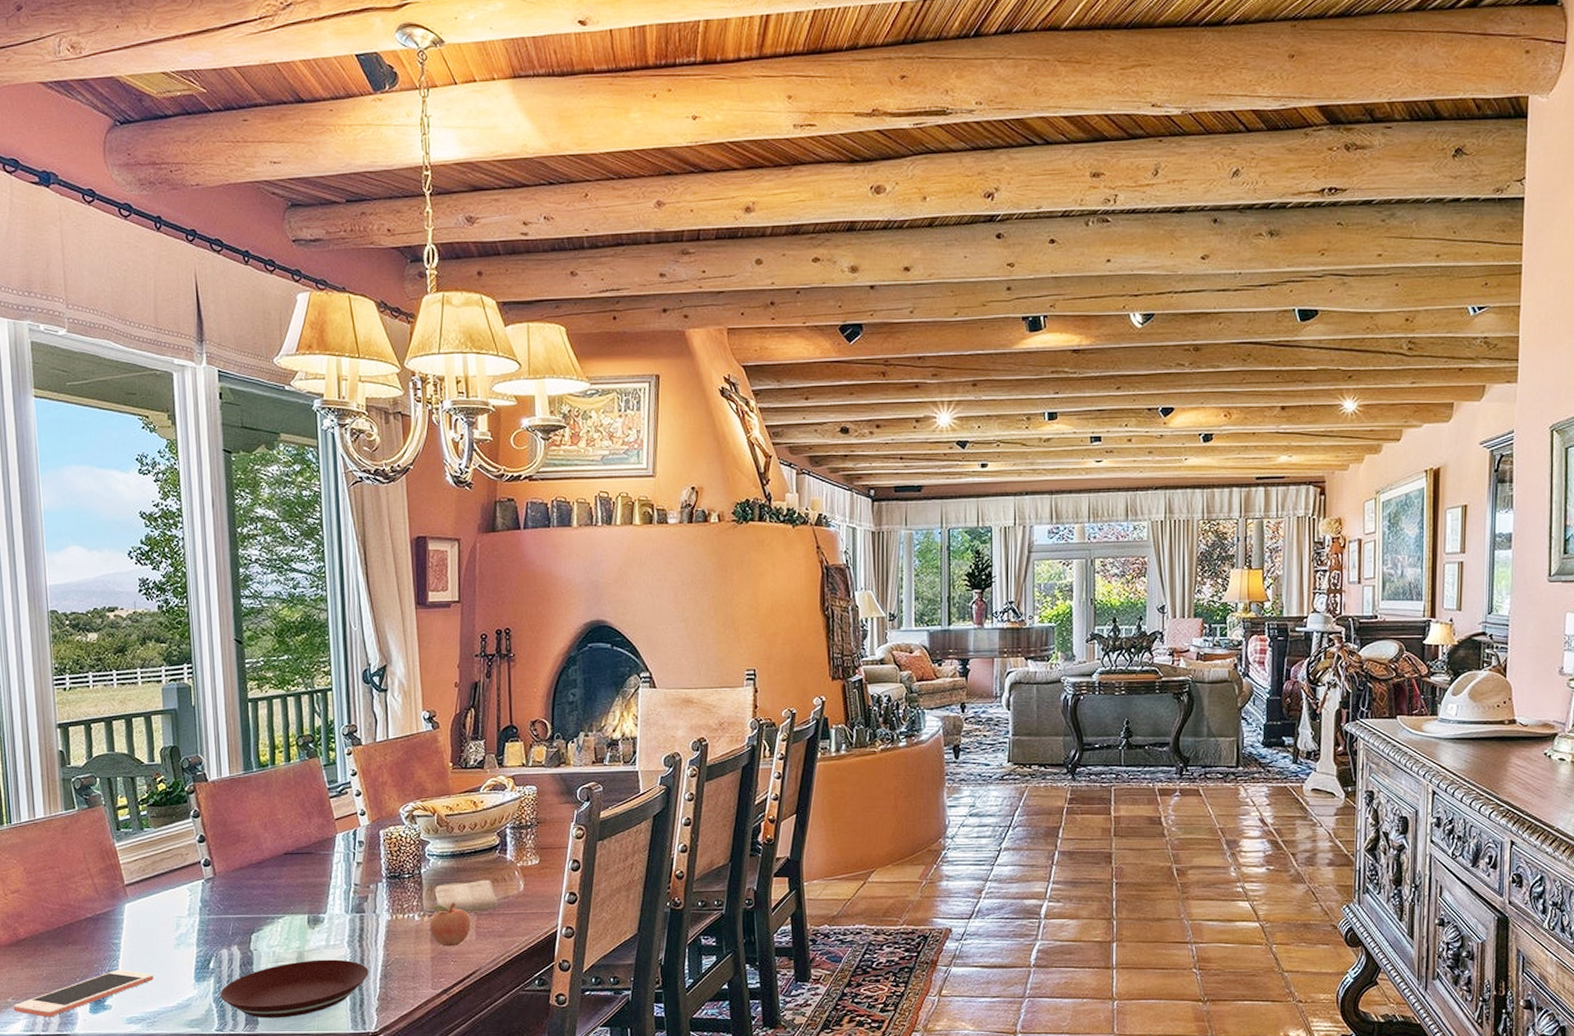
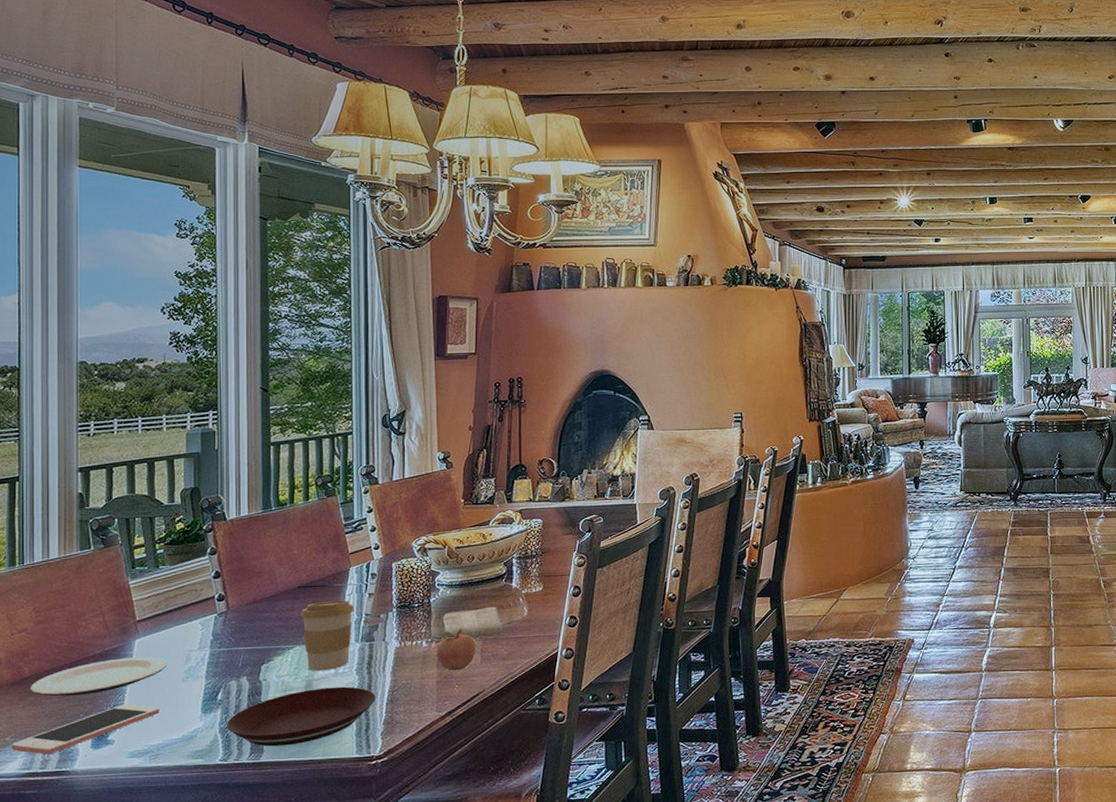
plate: none [26,922,158,959] -> present [30,656,167,696]
coffee cup: none [288,868,343,943] -> present [301,600,354,671]

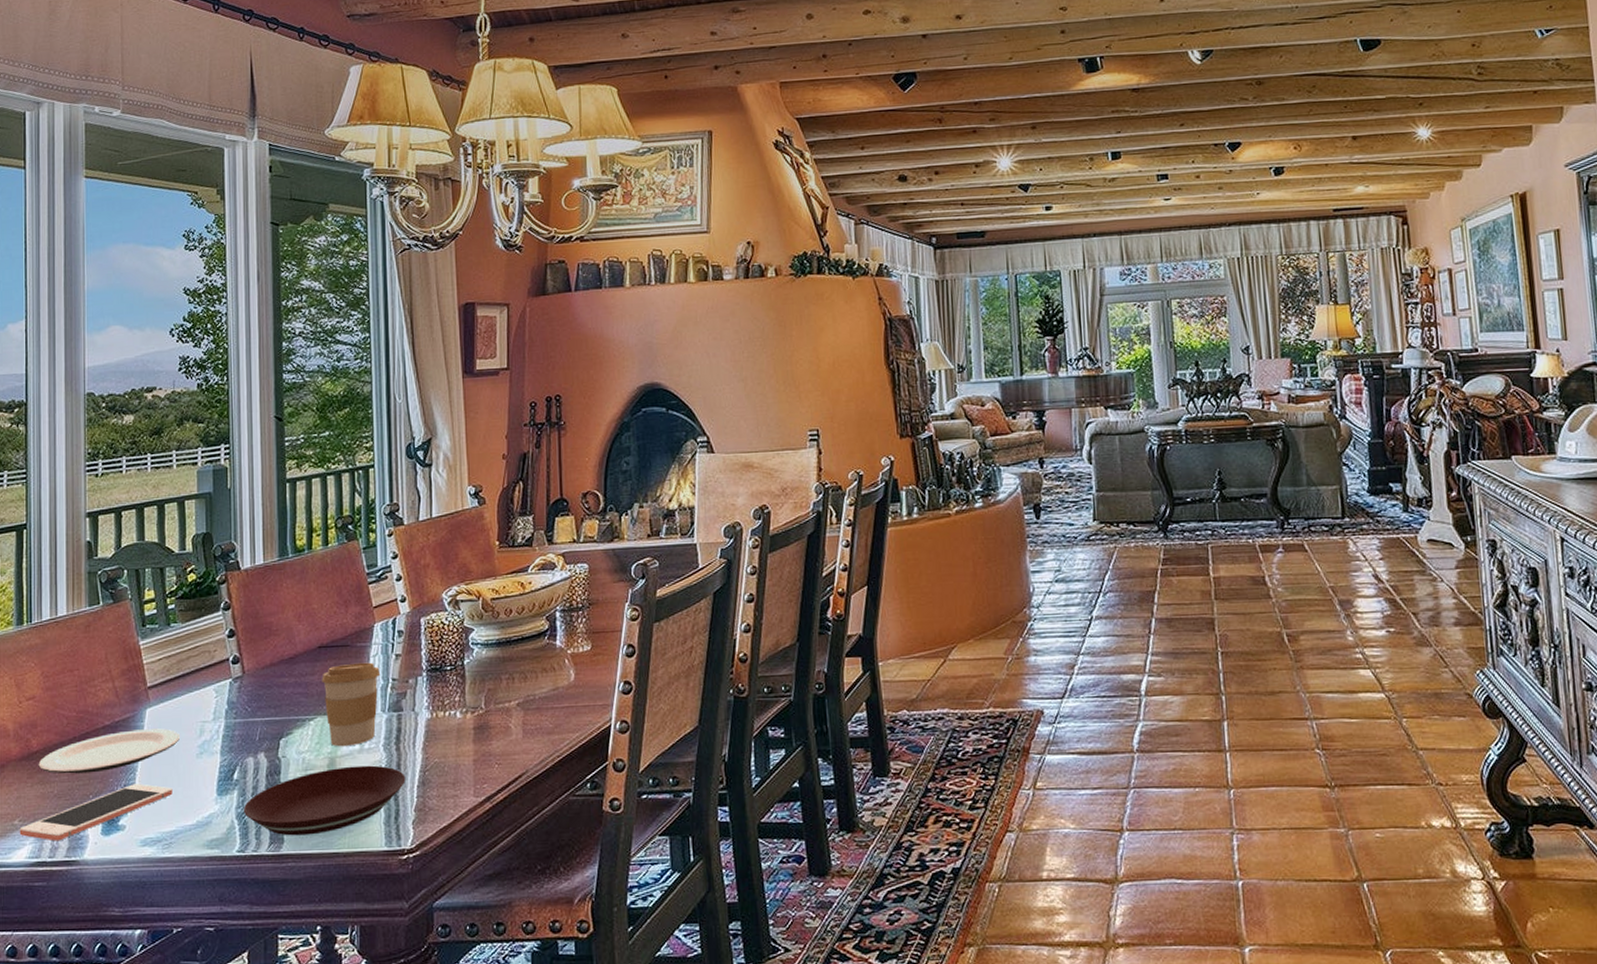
fruit: present [436,629,476,671] -> none [471,696,517,747]
washcloth: present [443,606,503,639] -> none [479,669,547,708]

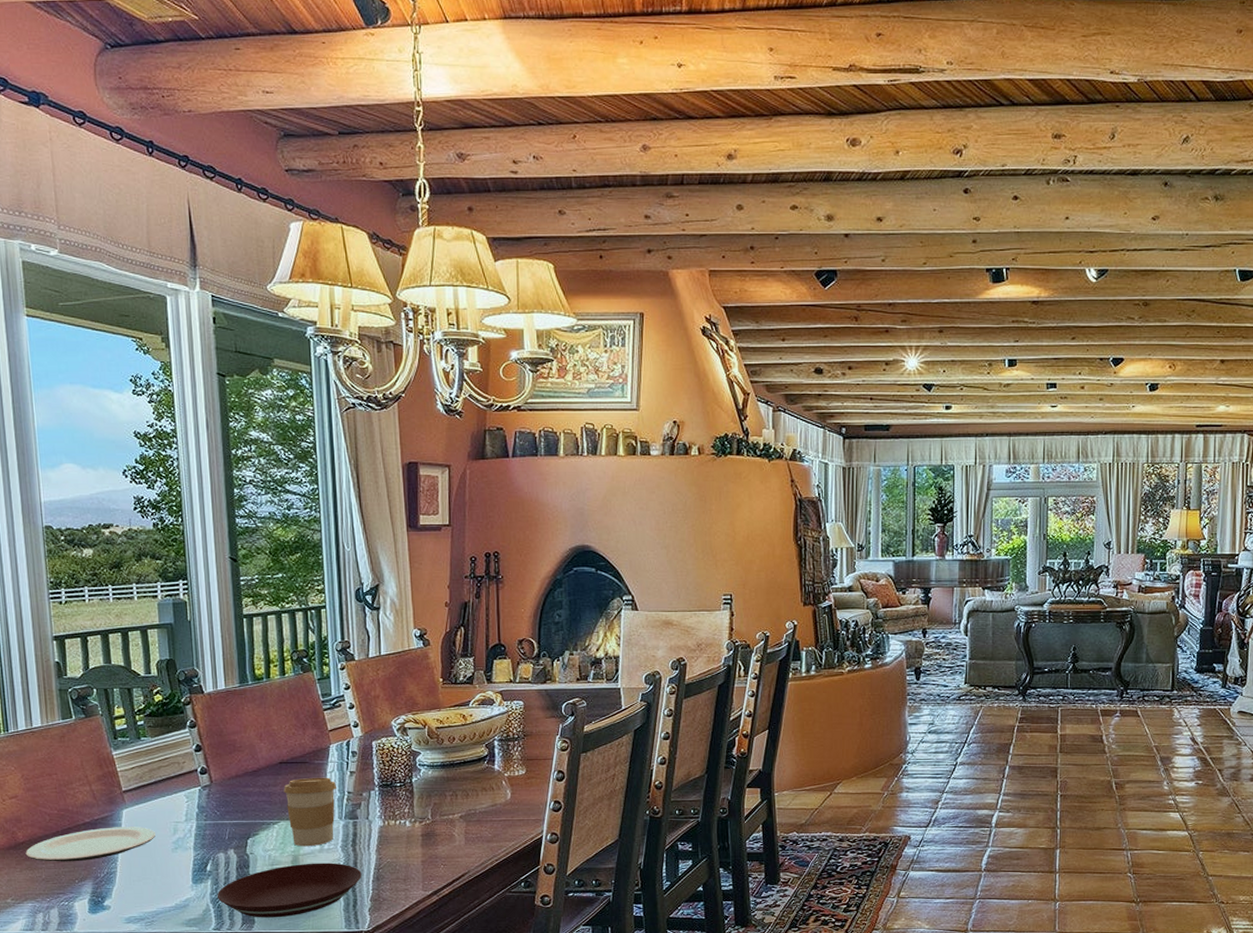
cell phone: present [19,783,173,841] -> none [12,872,152,917]

